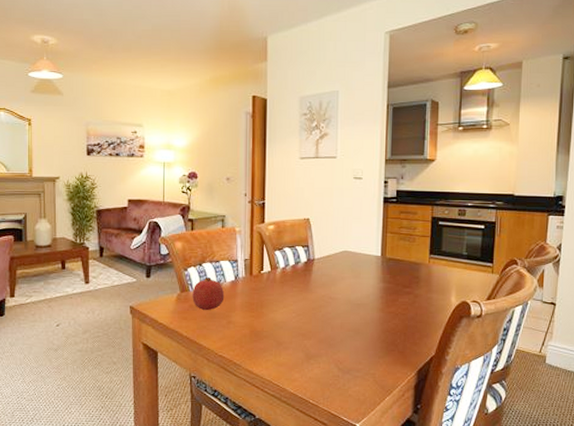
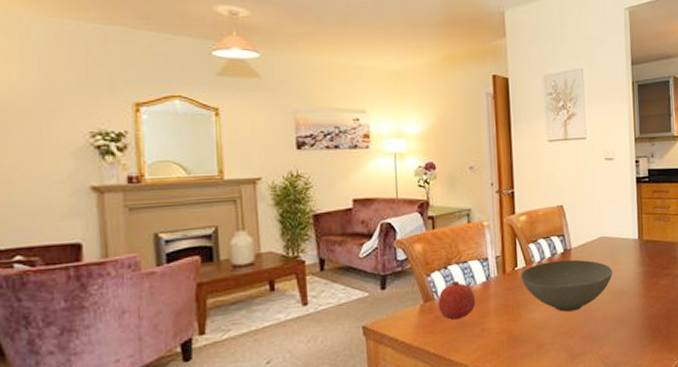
bowl: none [266,269,353,316] -> present [521,259,613,312]

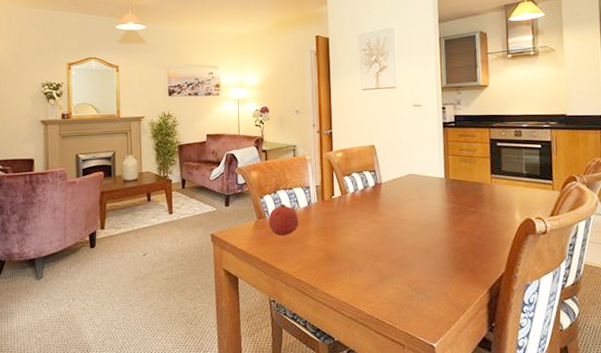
bowl: present [521,259,613,312] -> none [337,193,420,238]

